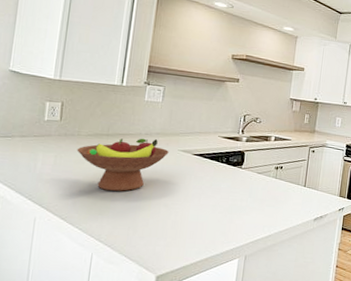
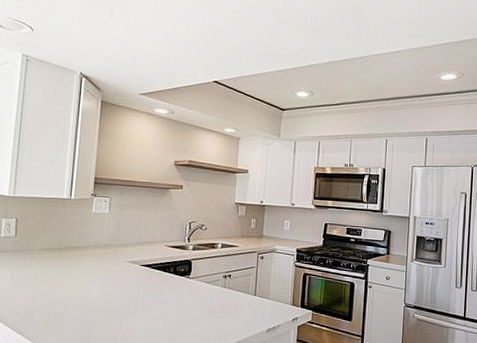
fruit bowl: present [77,138,169,191] -> none [31,250,117,305]

